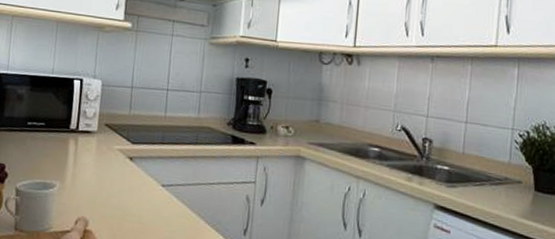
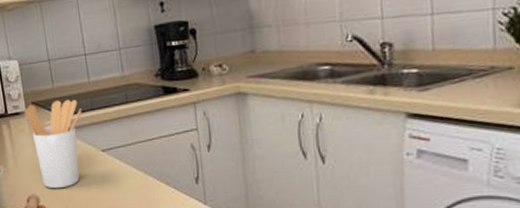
utensil holder: none [95,125,152,216] -> present [24,99,82,189]

